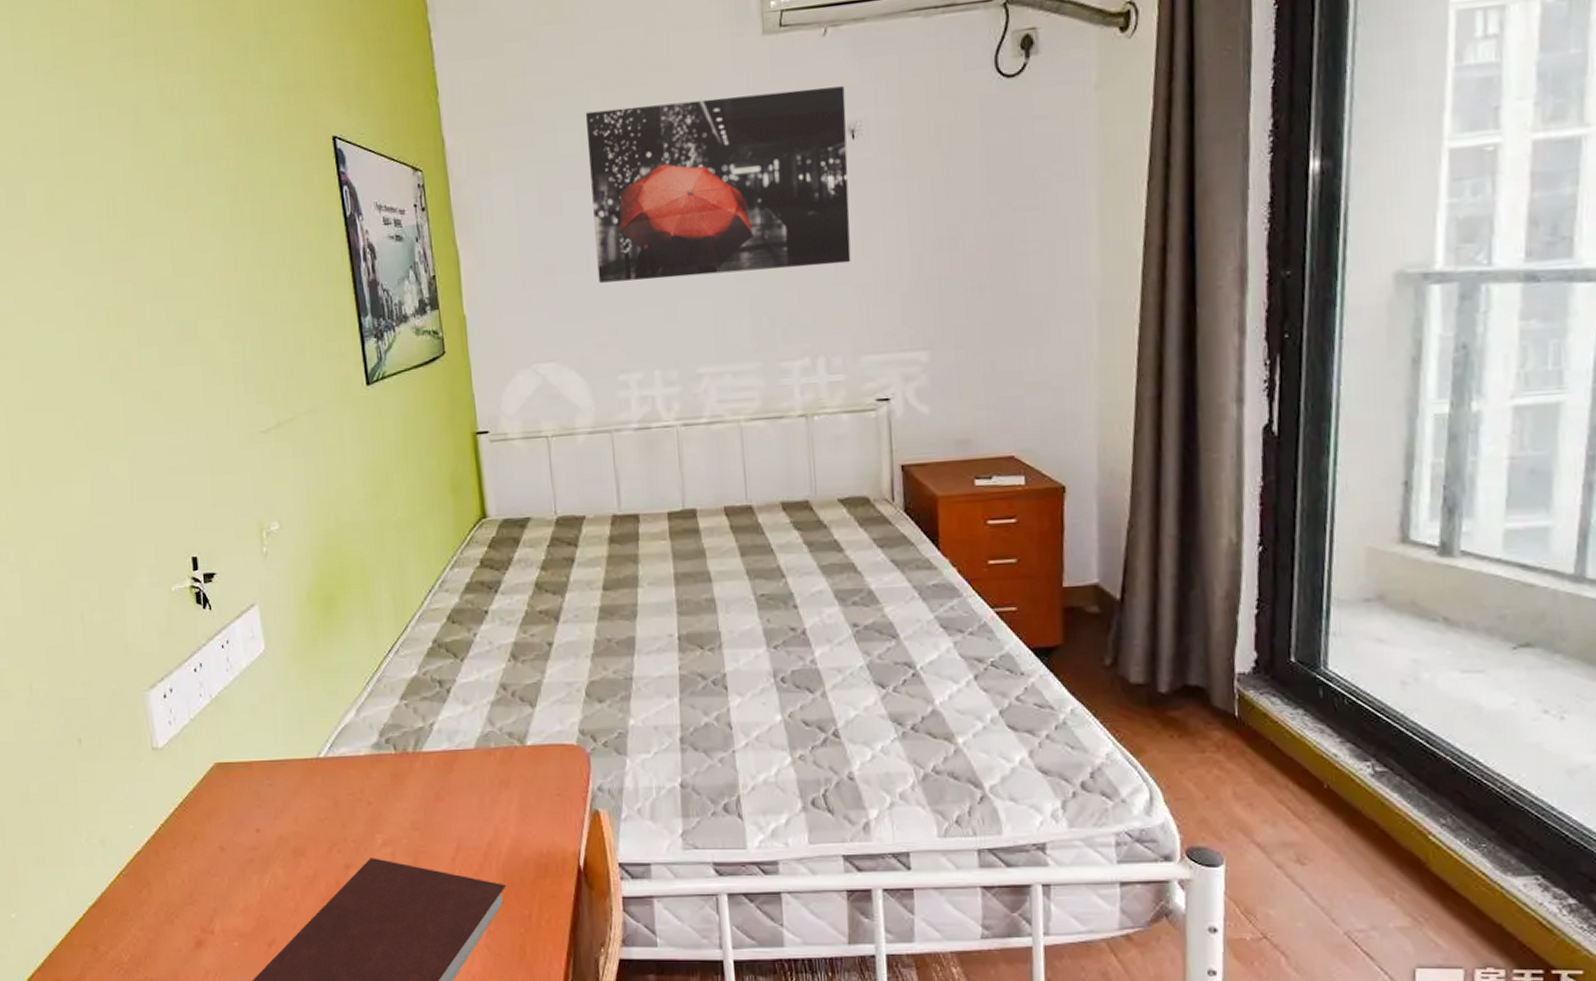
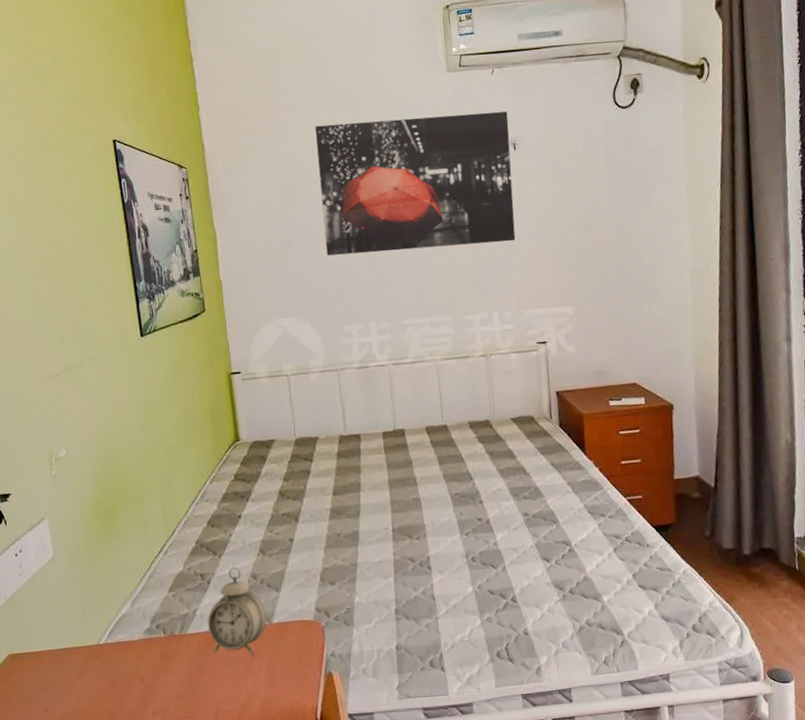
alarm clock: none [447,674,518,784] -> present [208,567,266,656]

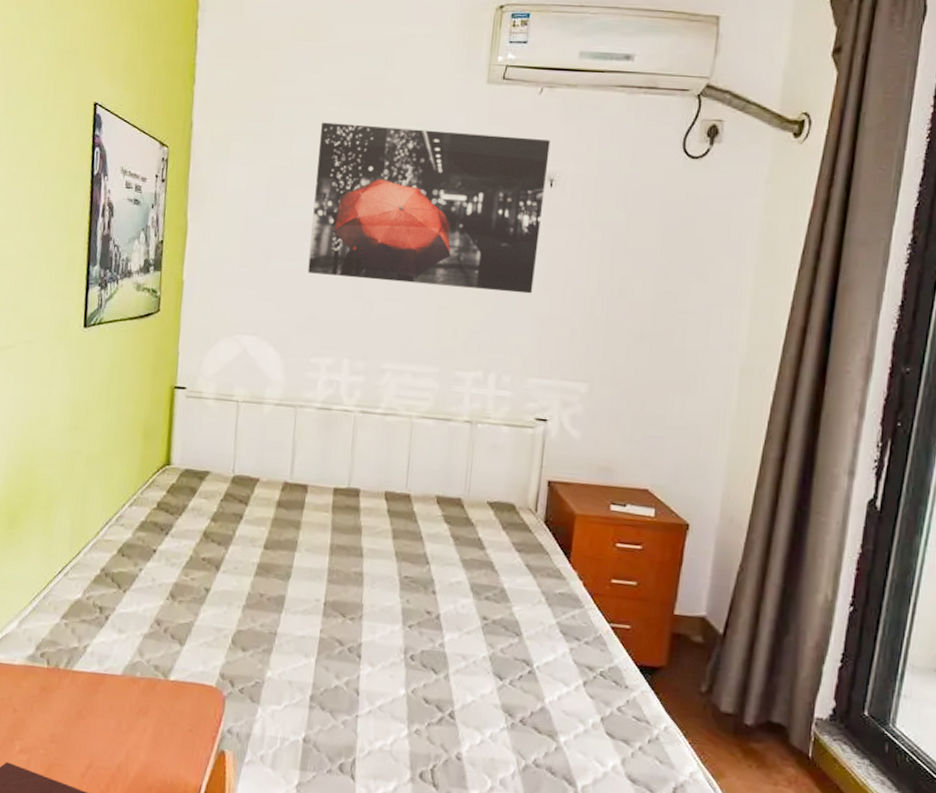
alarm clock: present [208,567,266,656] -> none [96,606,164,712]

